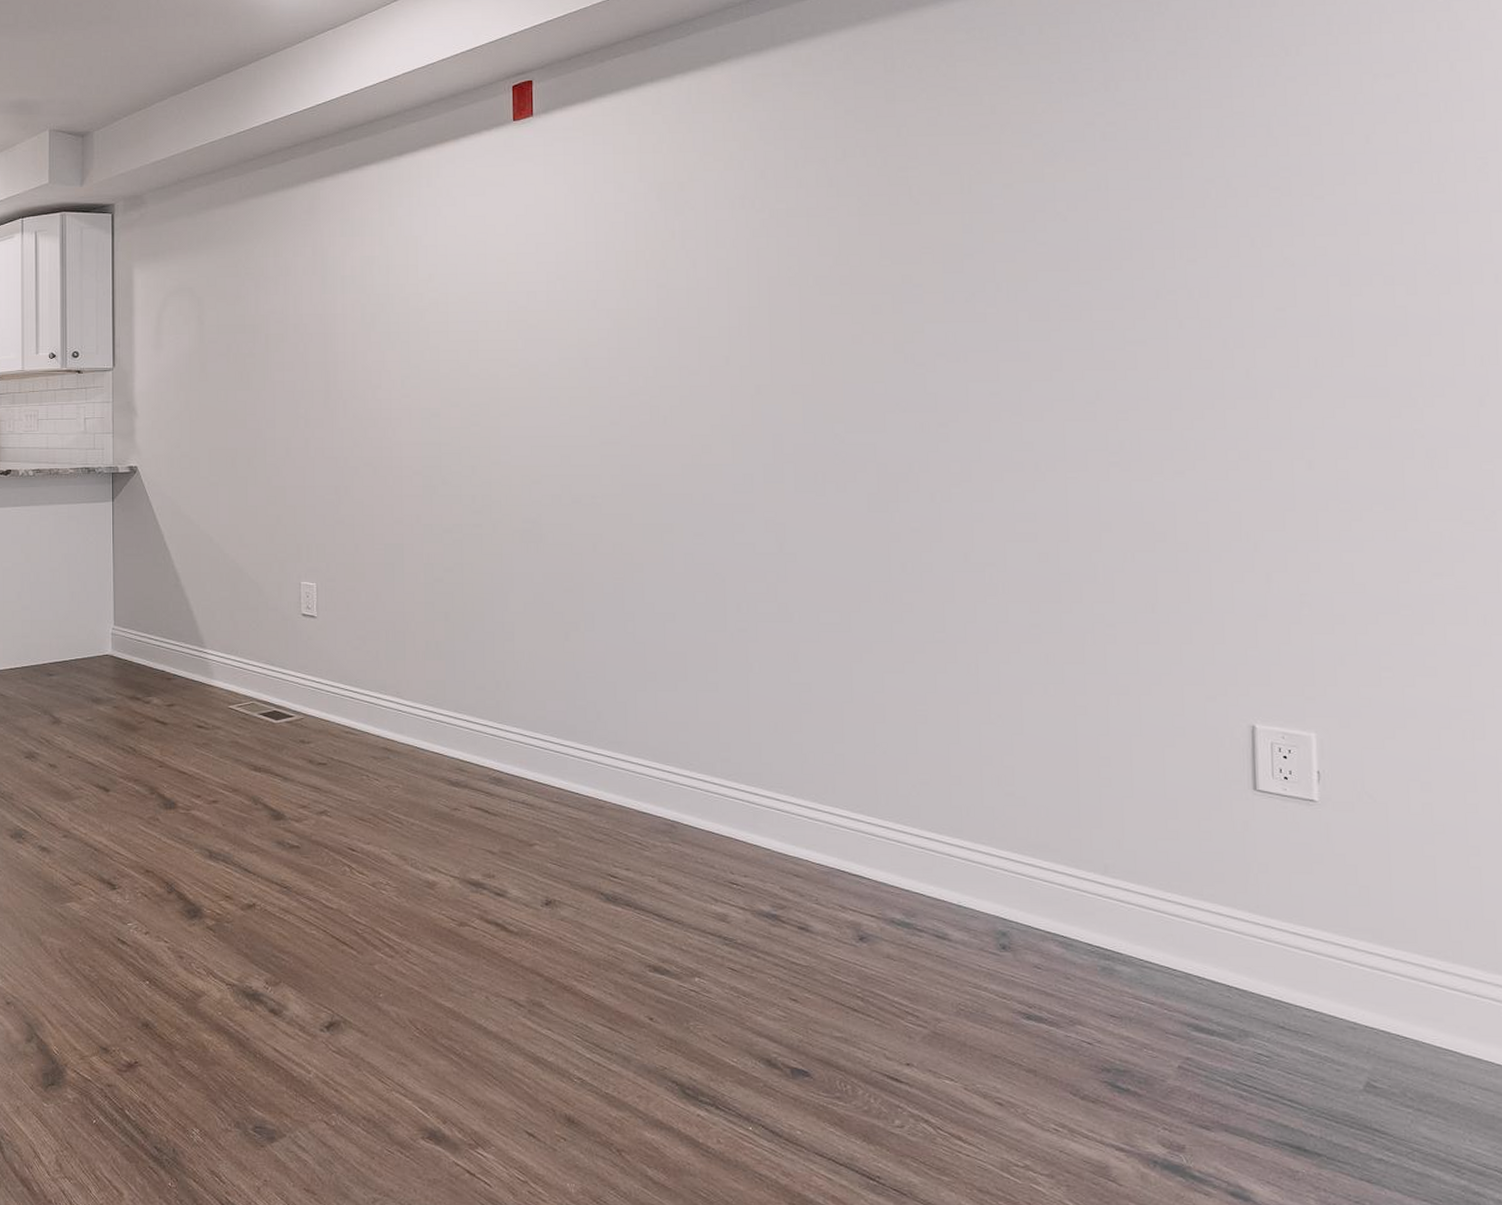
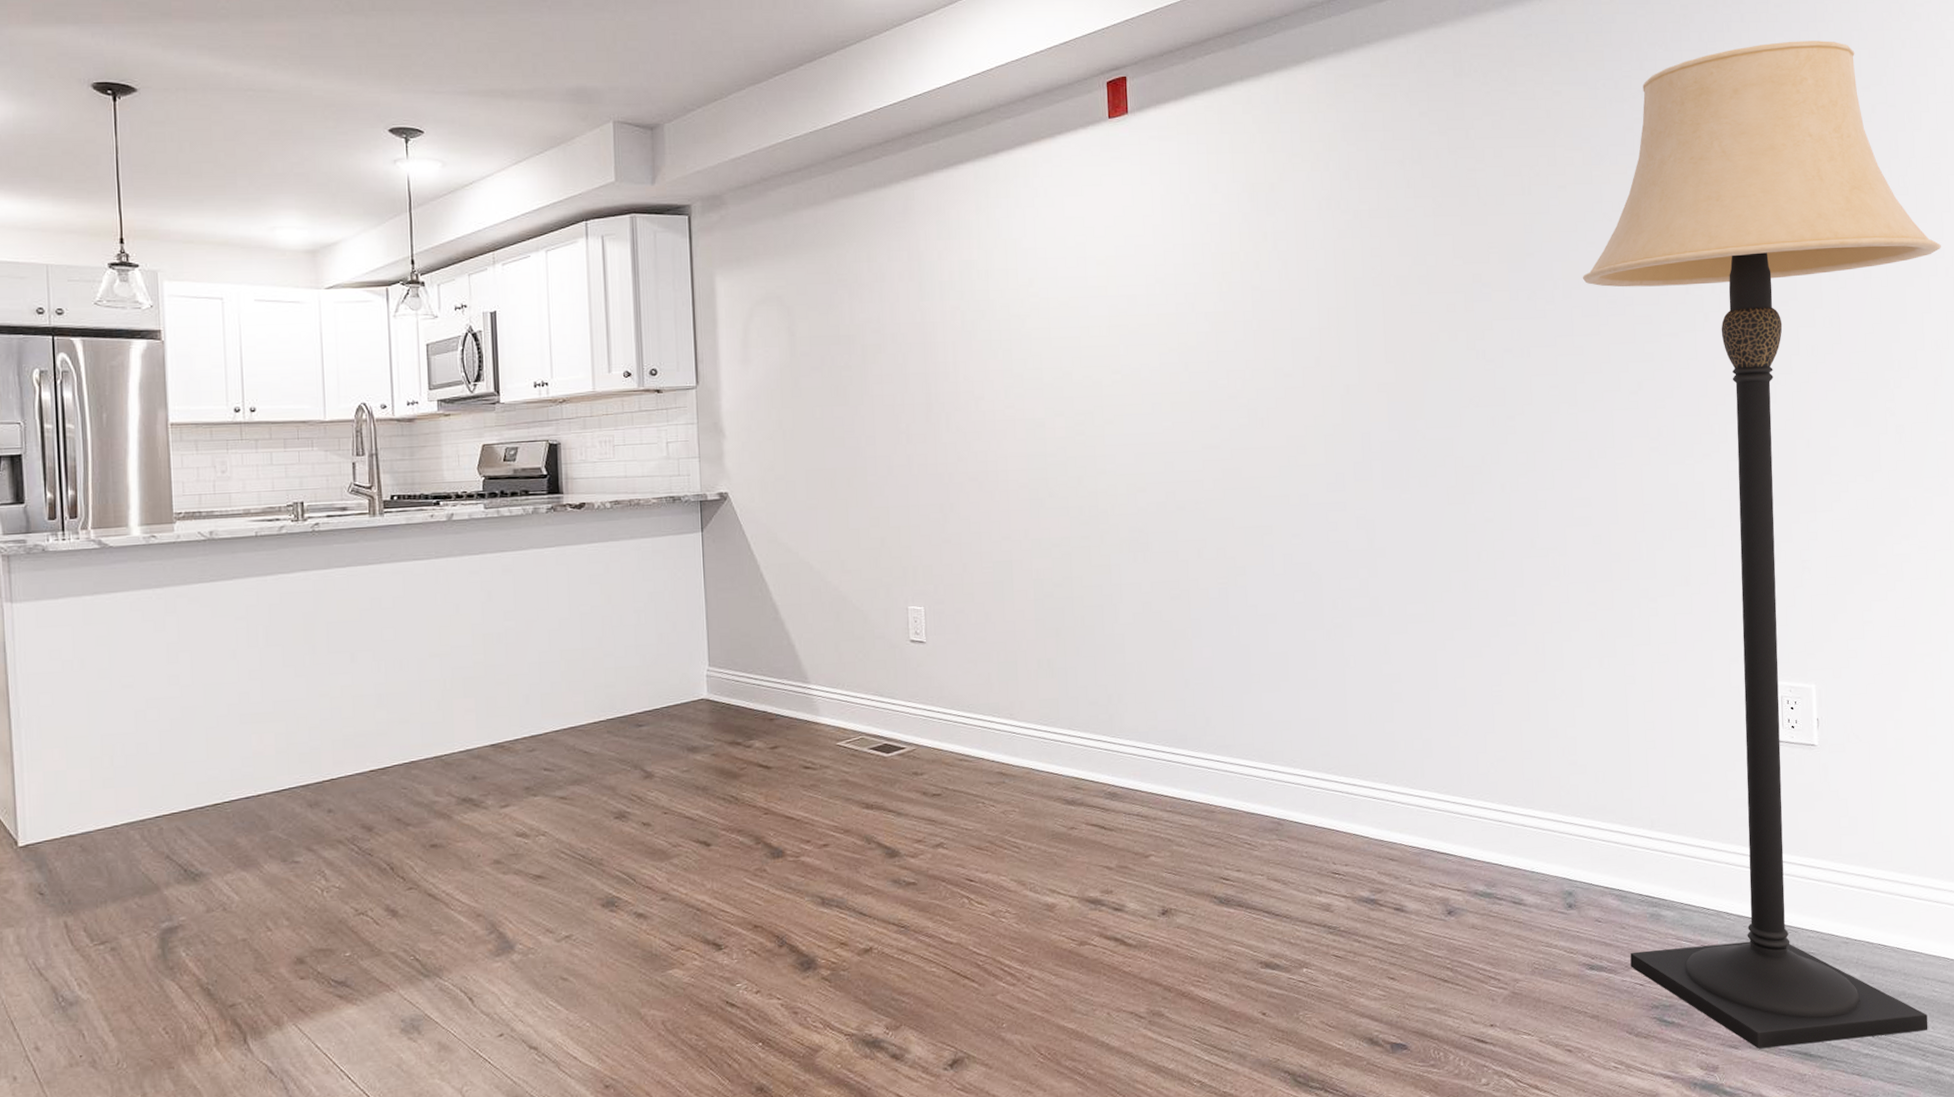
lamp: none [1030,25,1489,1143] -> present [1582,41,1941,1049]

